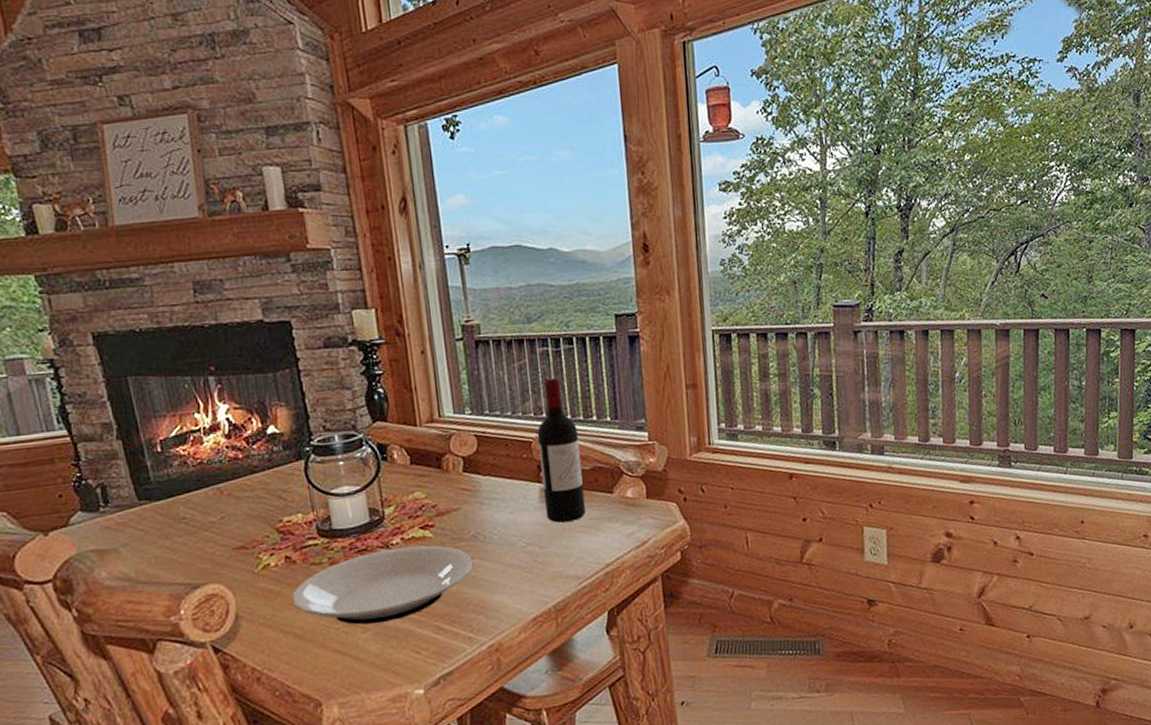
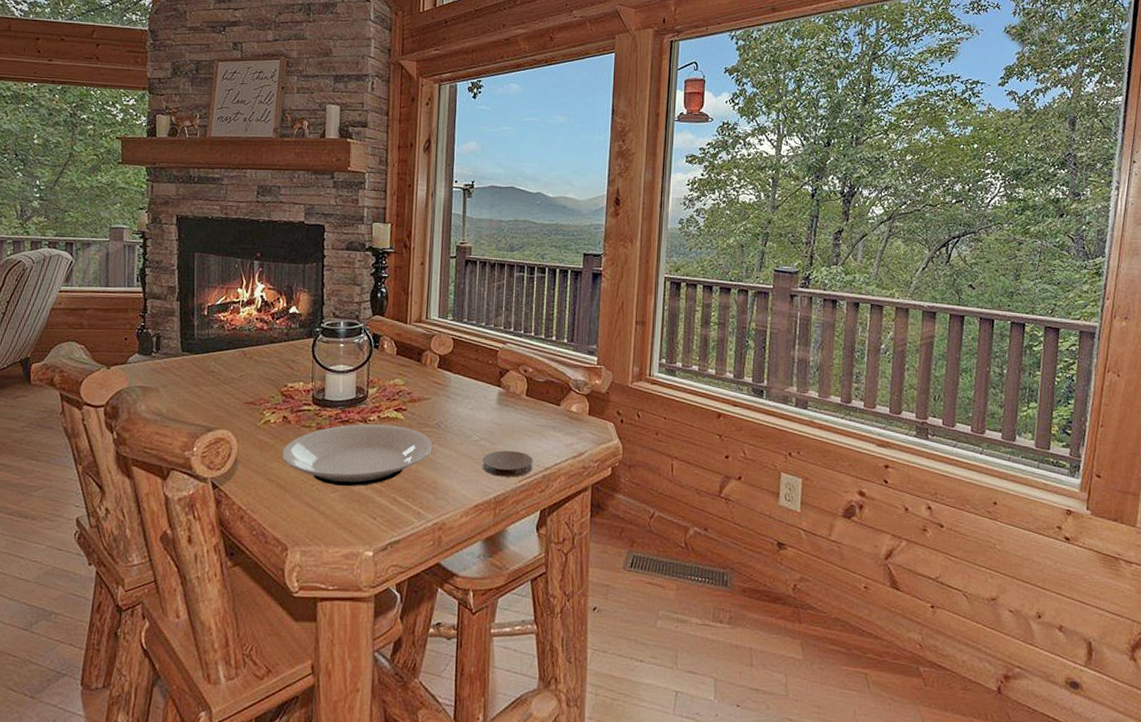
coaster: none [533,551,593,583] -> present [482,450,533,477]
wine bottle: present [537,377,586,523] -> none [501,299,538,425]

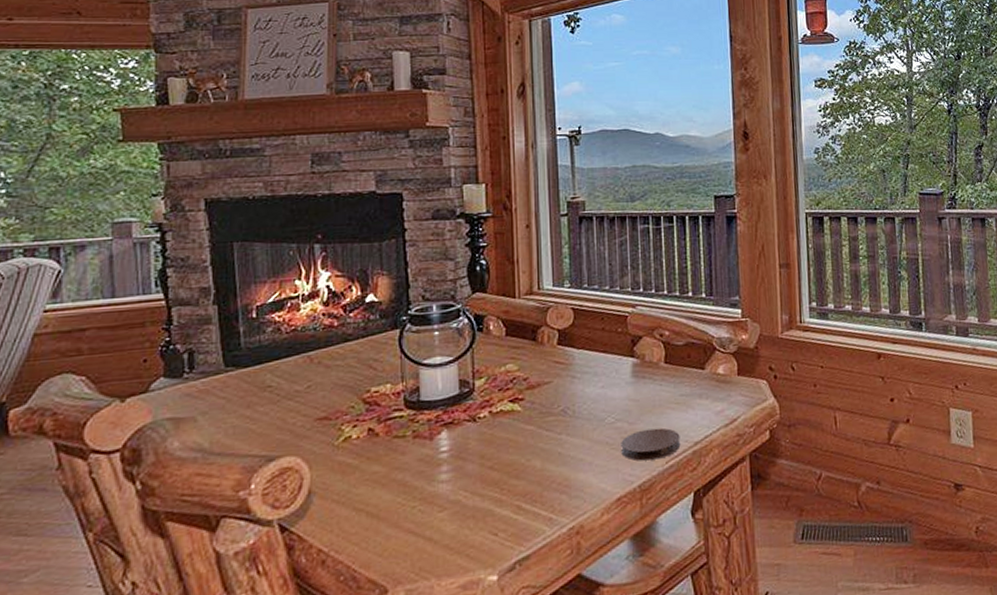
plate: present [282,424,433,486] -> none [371,419,560,503]

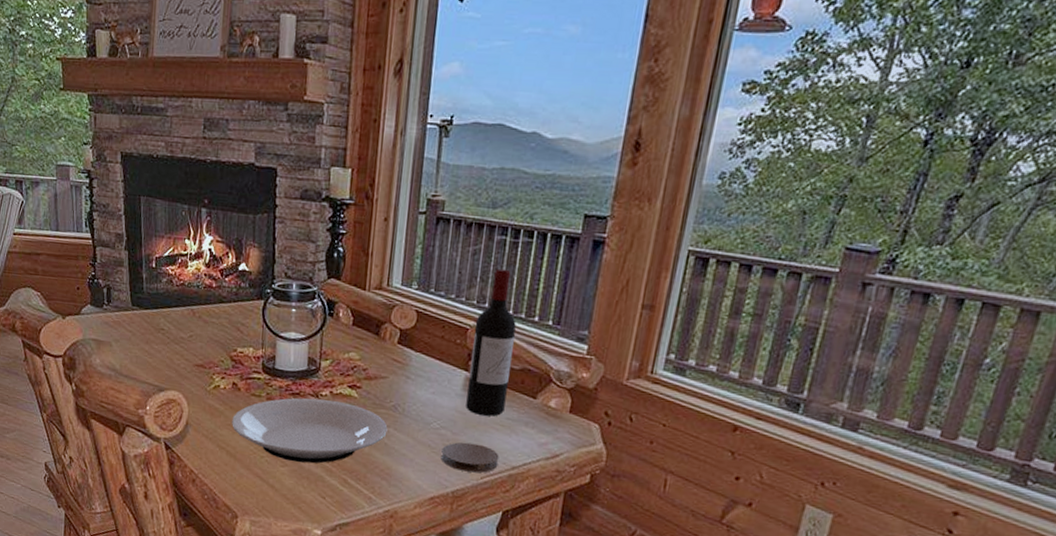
plate: none [371,419,560,503] -> present [232,398,388,464]
wine bottle: none [633,254,677,399] -> present [465,268,516,417]

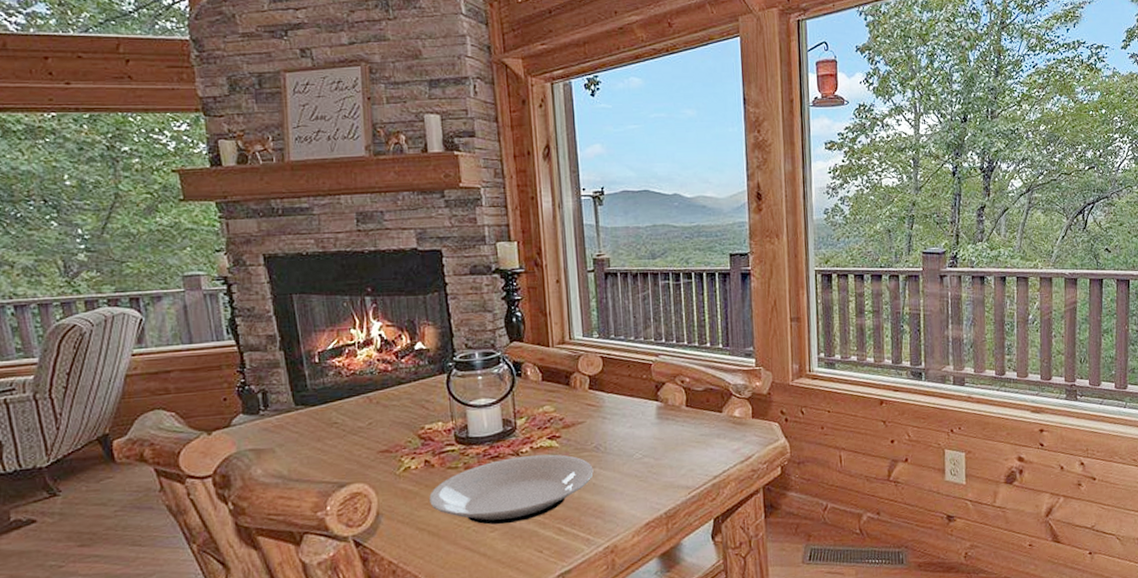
coaster: present [441,442,499,473] -> none [648,463,701,492]
wine bottle: present [465,268,516,417] -> none [656,307,697,438]

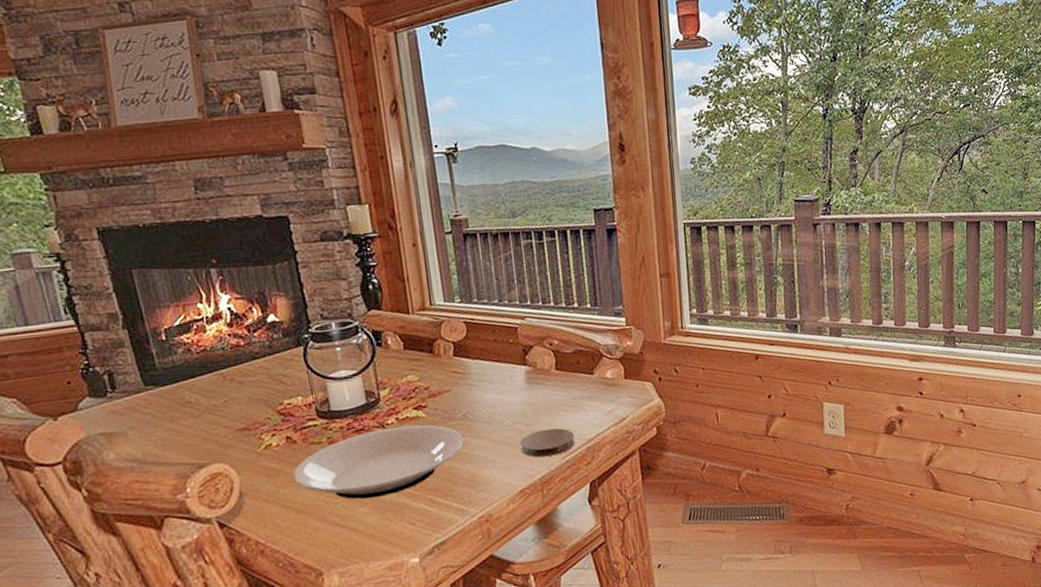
coaster: none [648,463,701,492] -> present [520,428,575,458]

